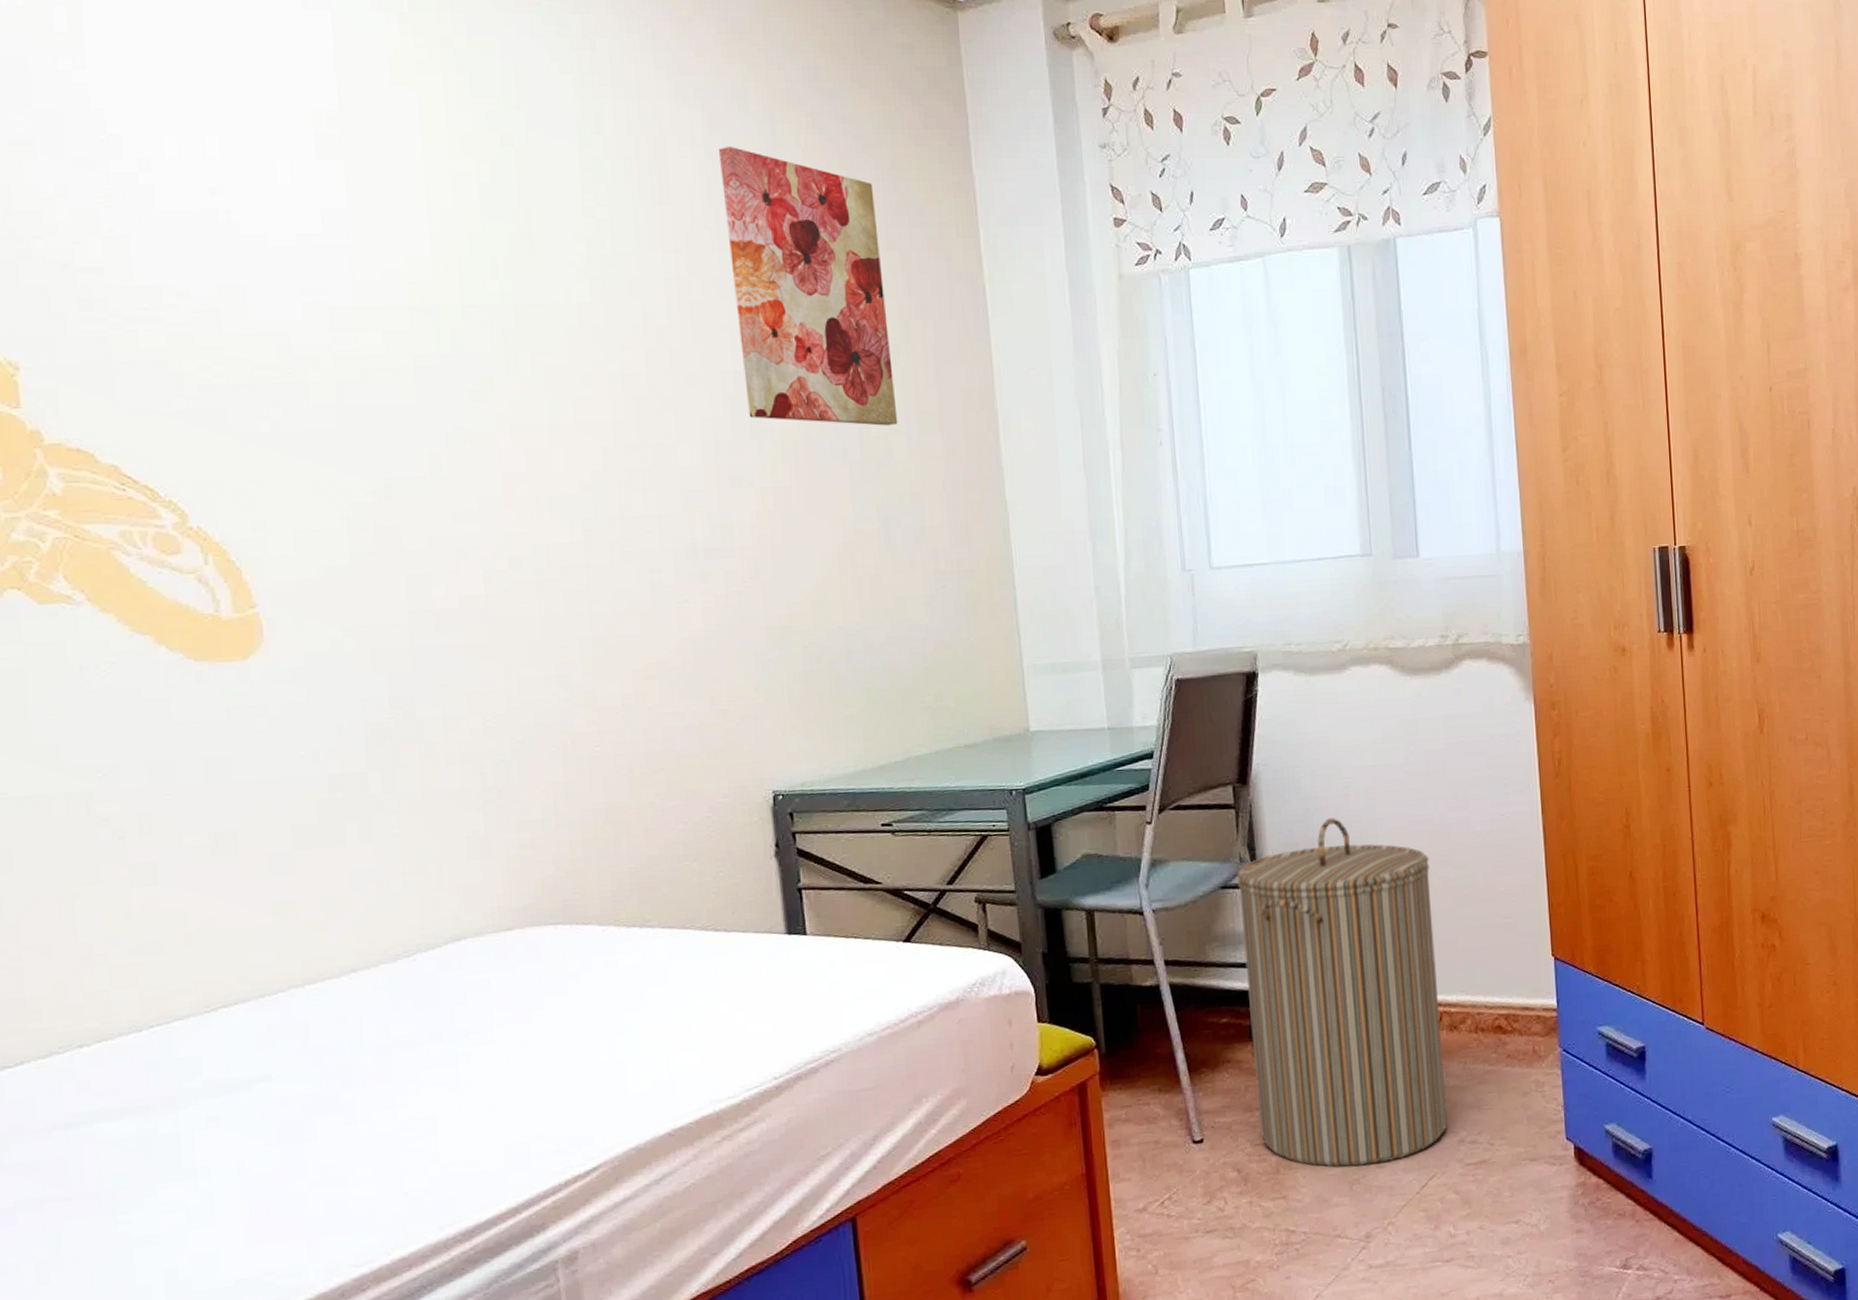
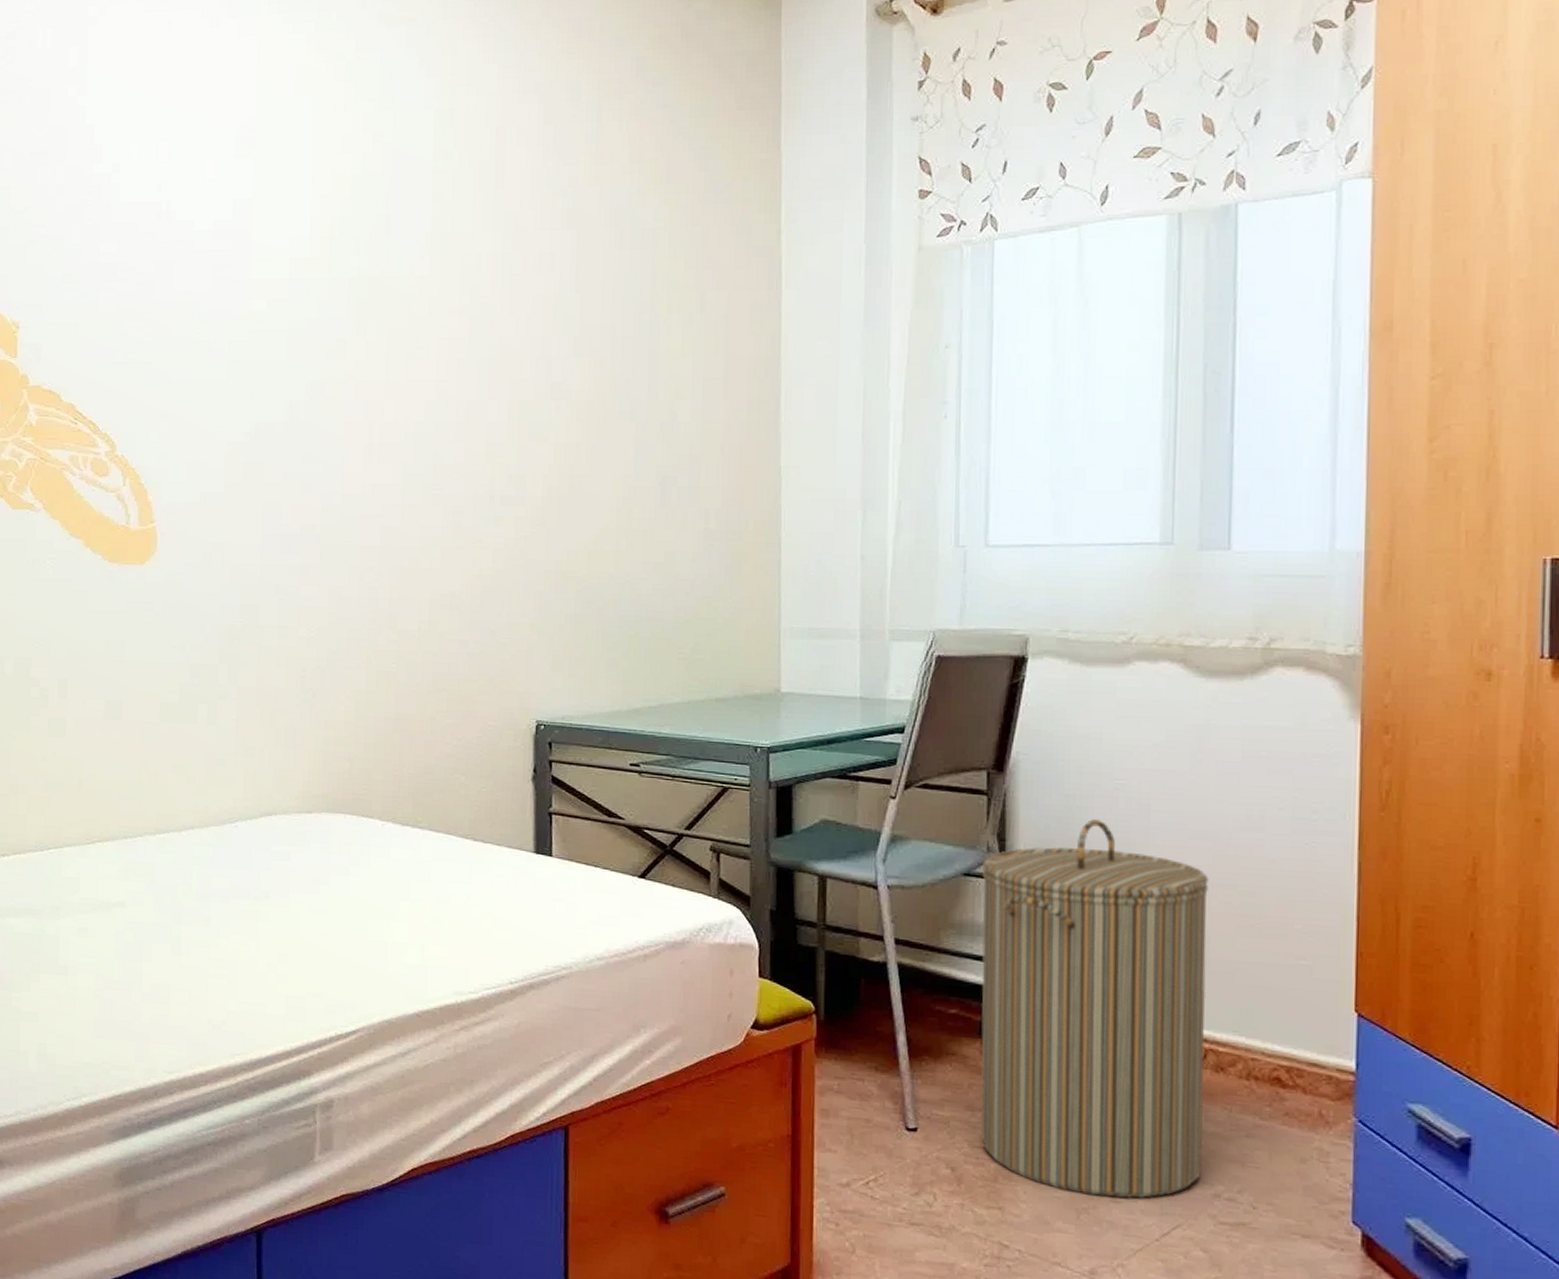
wall art: present [718,147,898,426] -> none [549,134,685,390]

